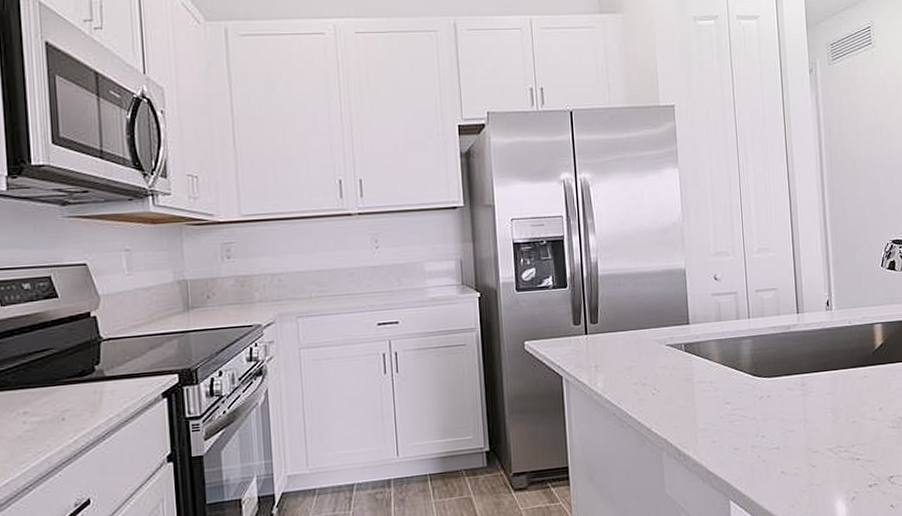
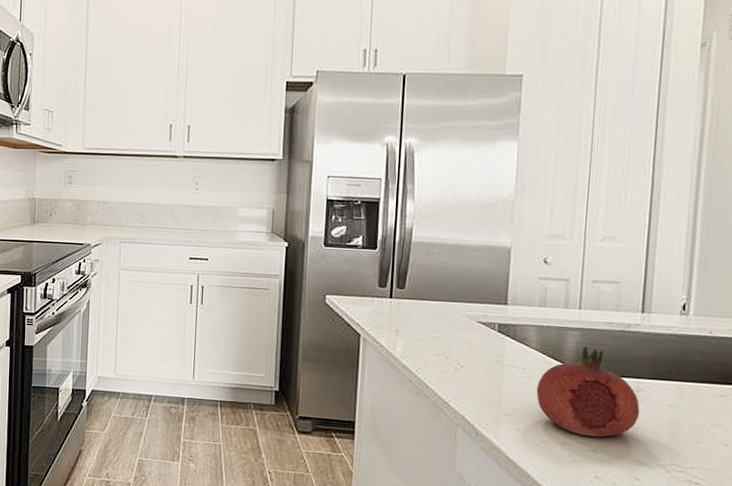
fruit: none [723,352,808,436] -> present [536,346,640,438]

